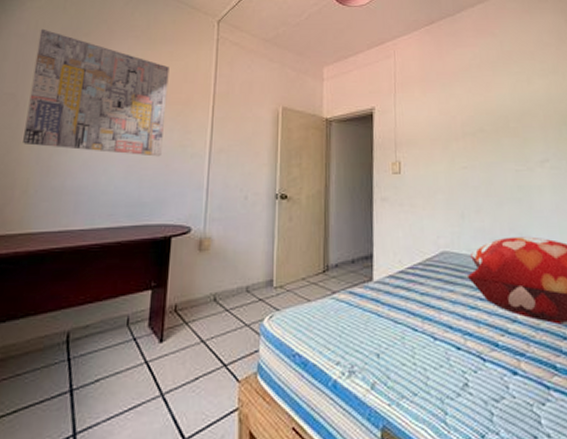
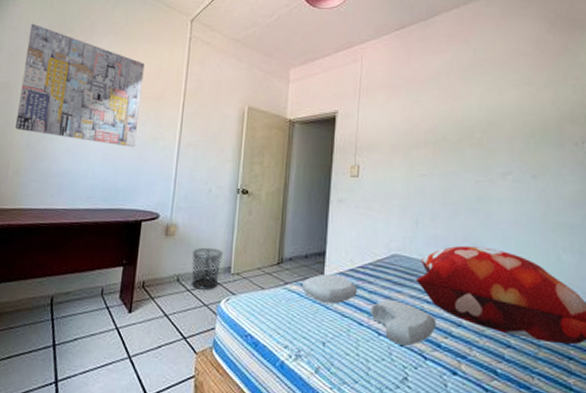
waste bin: none [229,260,264,308] -> present [191,247,224,290]
cushion: none [351,278,492,350] -> present [302,273,436,347]

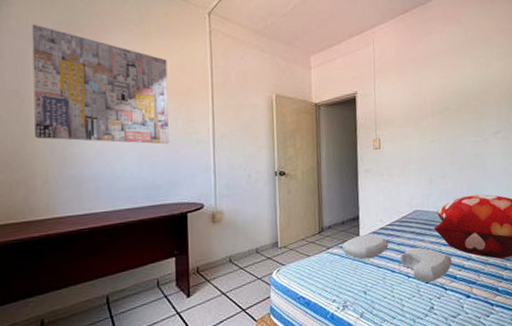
waste bin: present [191,247,224,290] -> none [240,227,270,266]

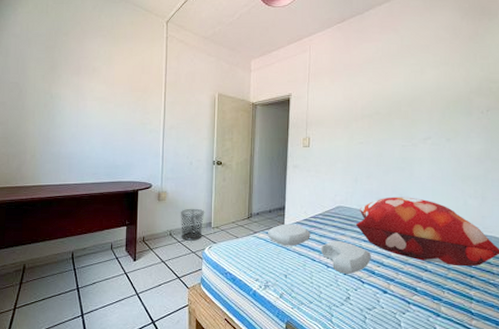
wall art: present [31,24,169,144] -> none [28,30,130,132]
waste bin: none [240,227,270,266] -> present [180,208,205,241]

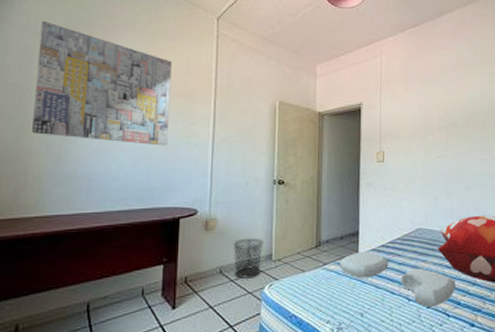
wall art: none [28,30,130,132] -> present [32,20,172,146]

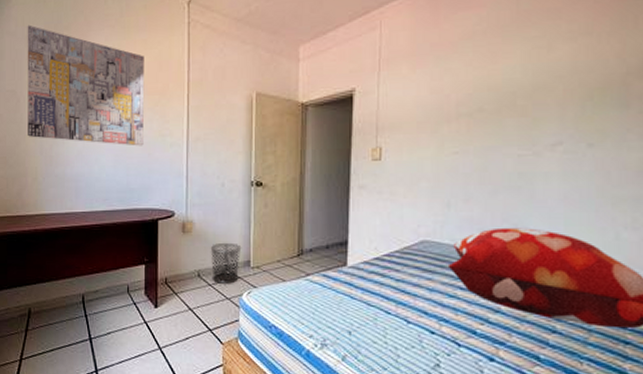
cushion: present [340,251,456,308] -> none [325,263,471,334]

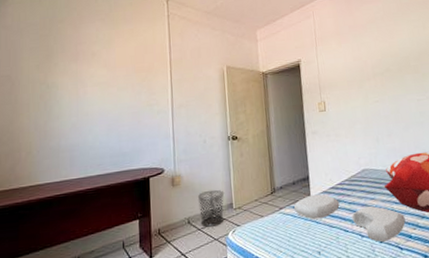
wall art: present [27,25,145,146] -> none [22,20,134,116]
cushion: none [325,263,471,334] -> present [294,194,406,243]

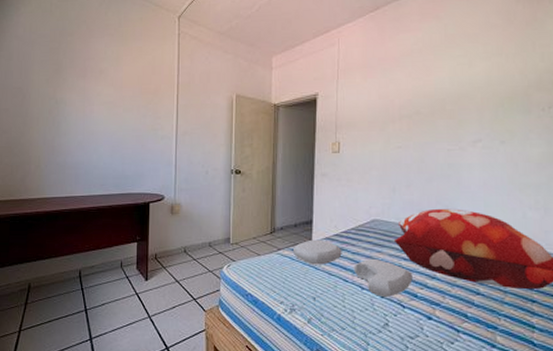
waste bin: present [197,189,225,227] -> none [195,222,223,258]

